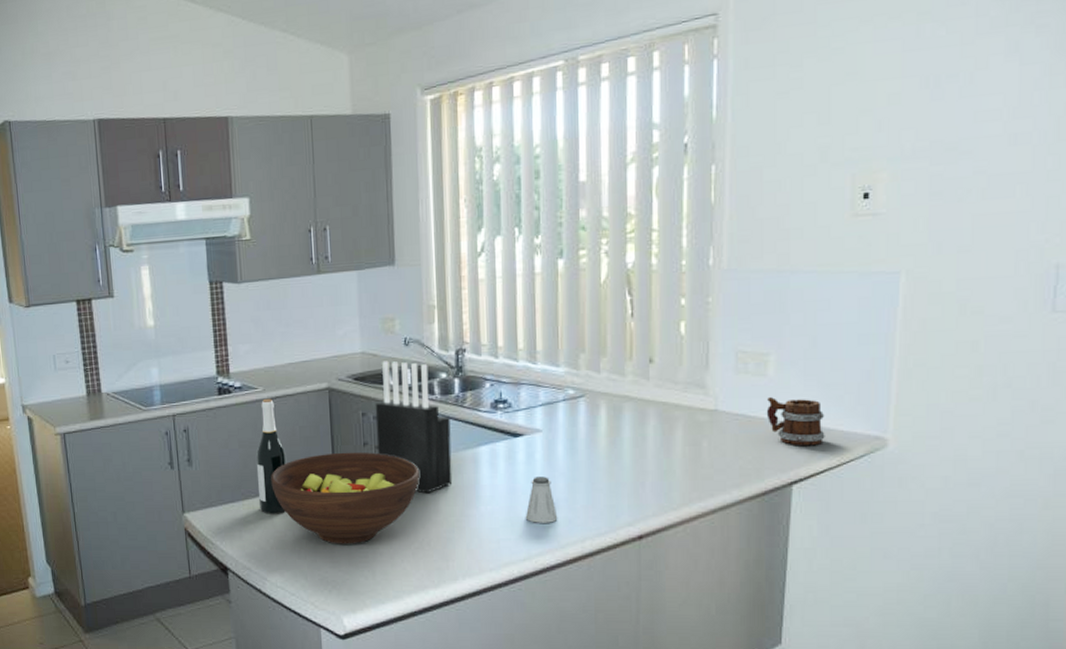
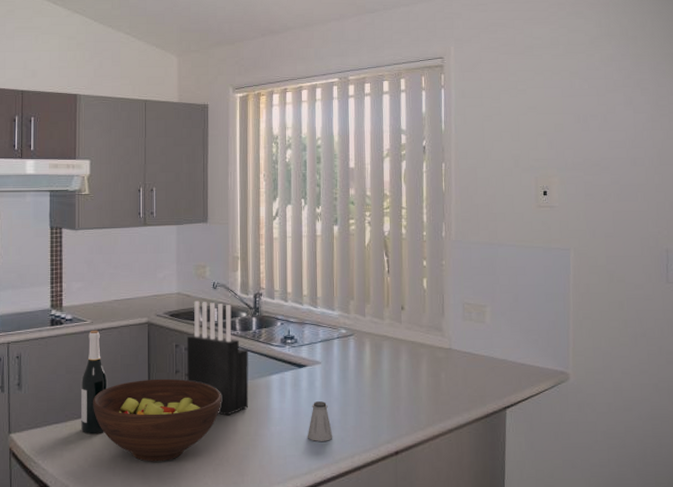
mug: present [766,396,825,446] -> none [485,338,527,378]

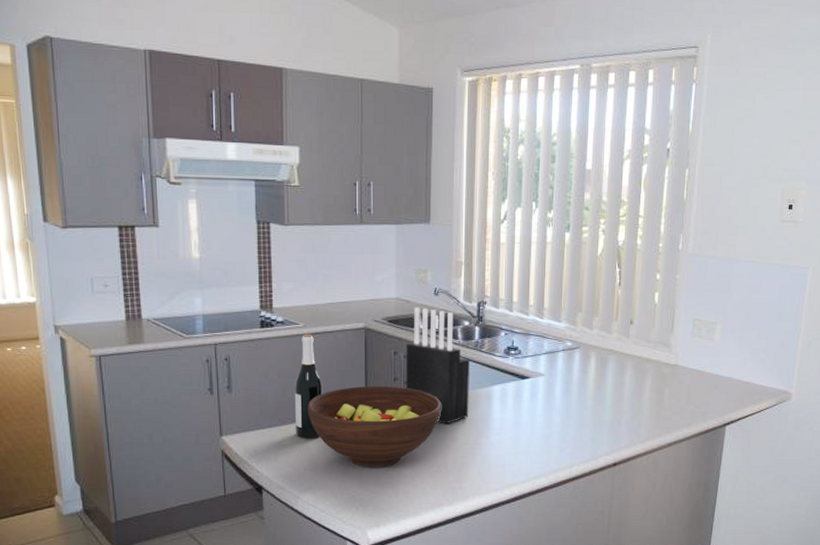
saltshaker: present [307,401,333,441] -> none [526,413,553,452]

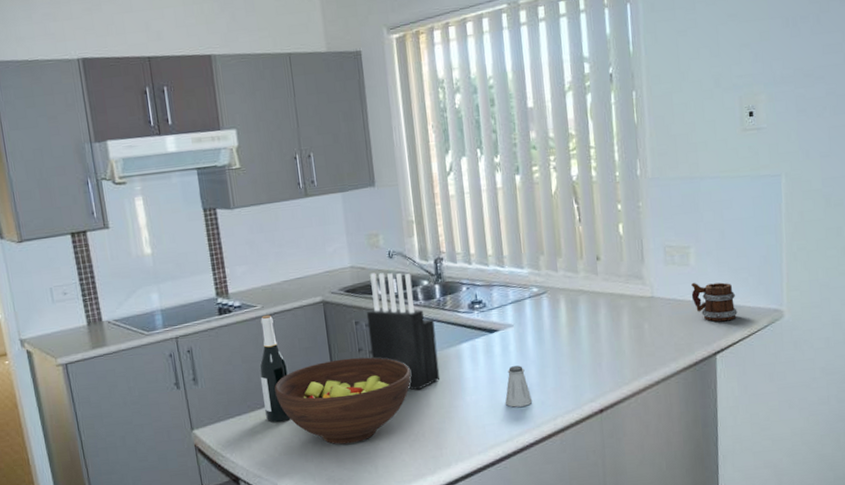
saltshaker: none [526,413,553,452] -> present [505,365,533,407]
mug: none [711,356,752,396] -> present [691,282,738,322]

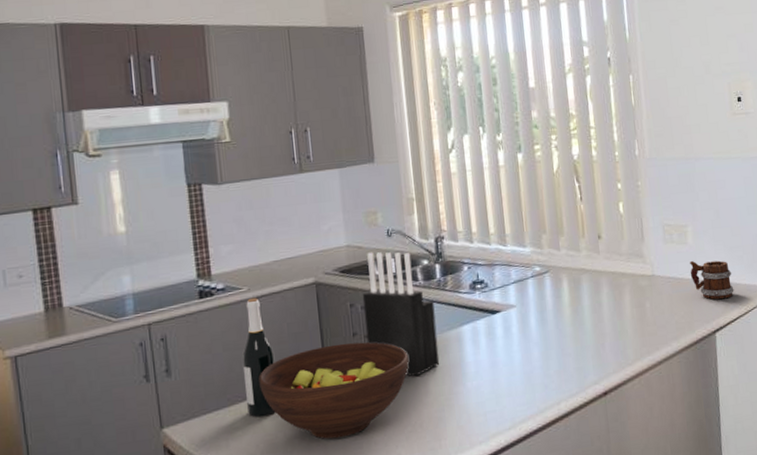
saltshaker: present [505,365,533,407] -> none [507,347,536,393]

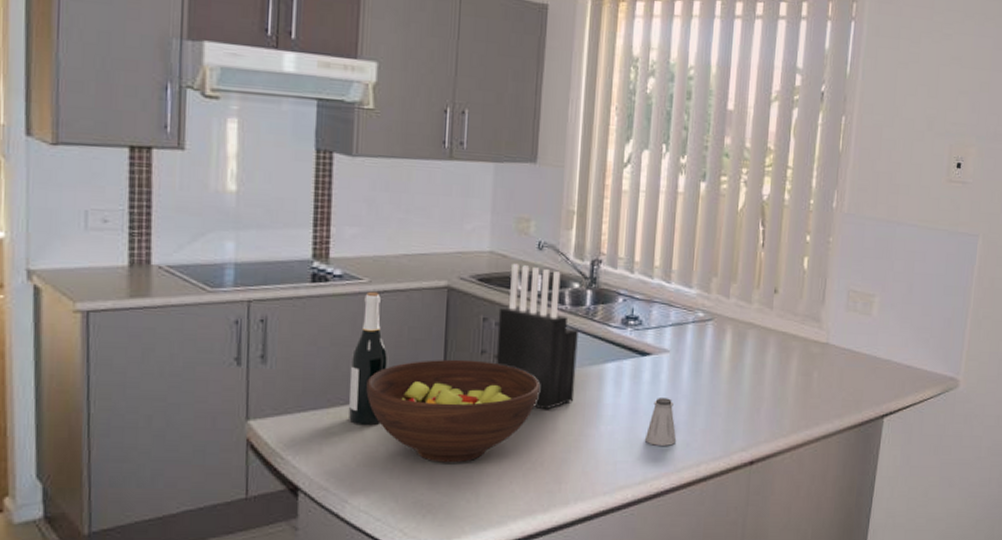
saltshaker: none [507,347,536,393] -> present [644,398,677,446]
mug: present [690,260,734,300] -> none [868,334,914,383]

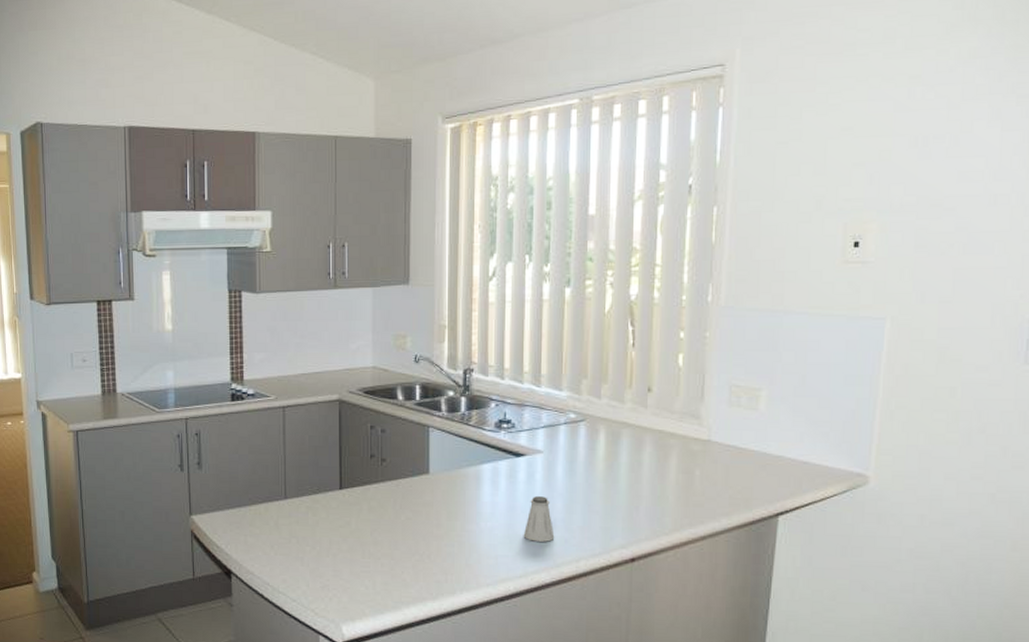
wine bottle: present [349,291,389,425] -> none [264,407,295,520]
fruit bowl: present [366,359,540,463] -> none [278,463,423,554]
knife block: present [495,263,578,410] -> none [383,376,455,508]

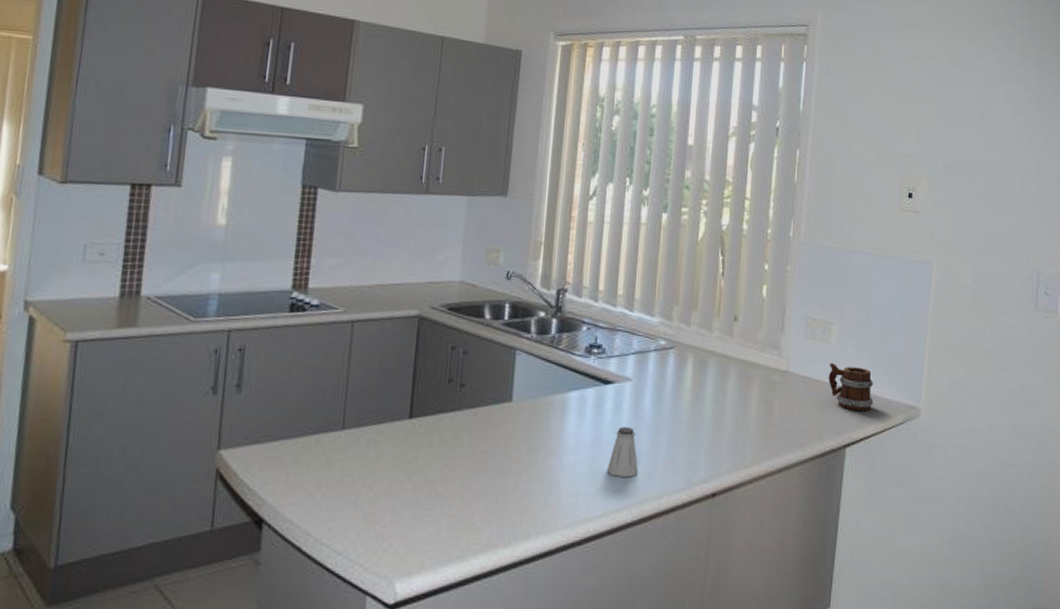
mug: none [756,430,812,480] -> present [828,362,874,412]

